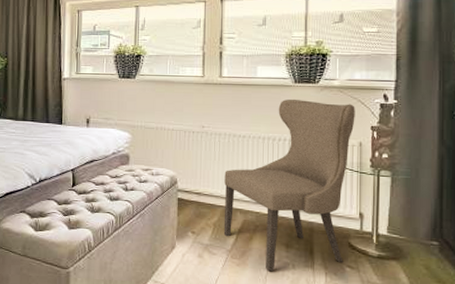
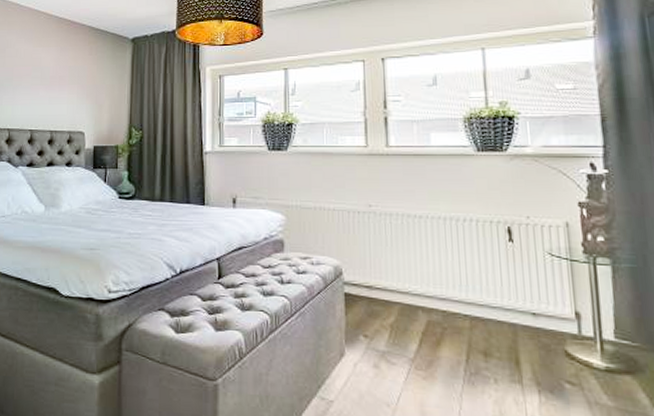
chair: present [223,99,355,272] -> none [399,171,561,388]

